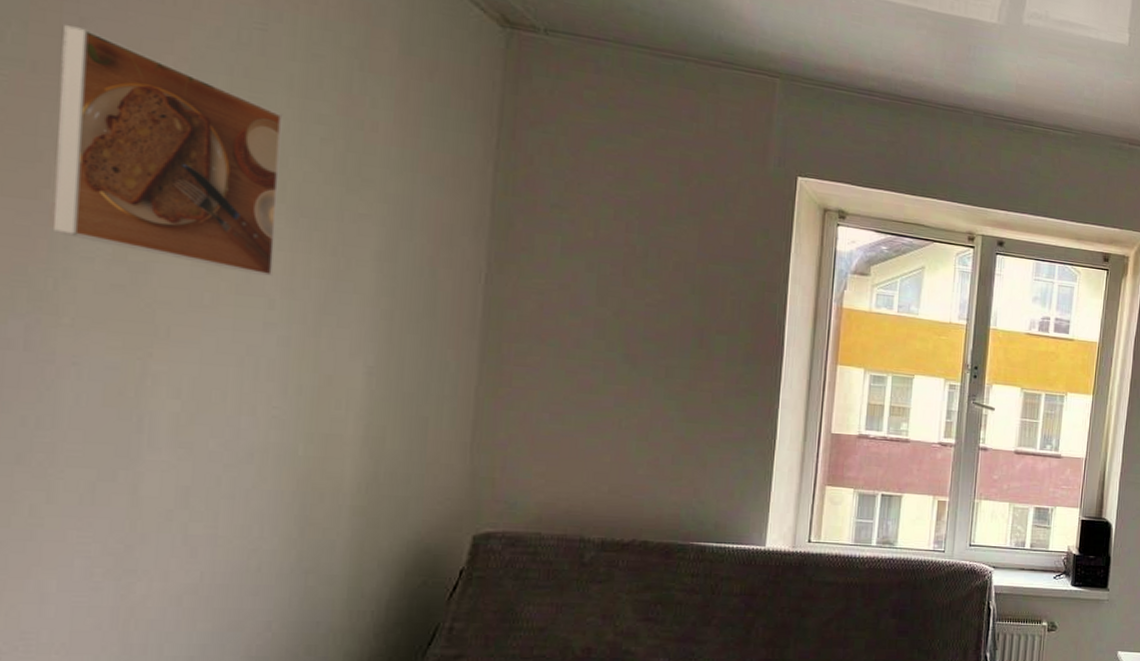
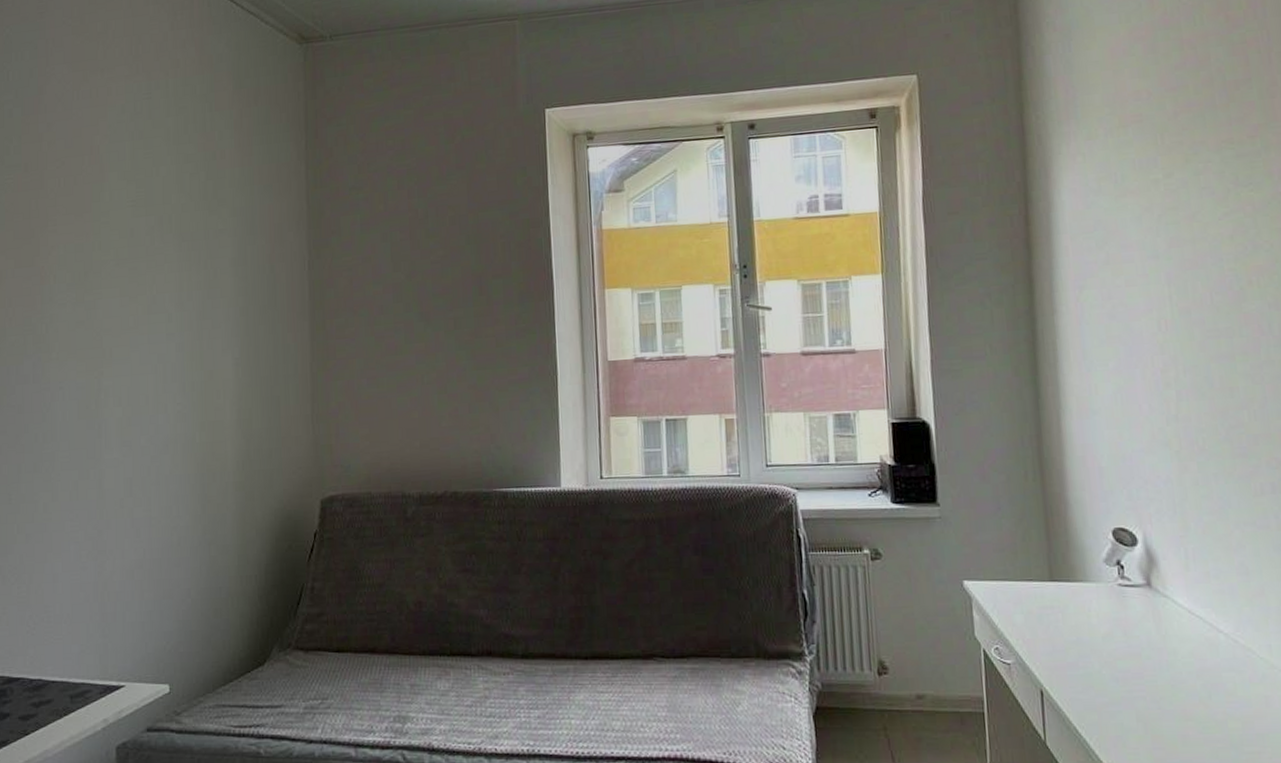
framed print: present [52,23,283,276] -> none [39,130,170,296]

